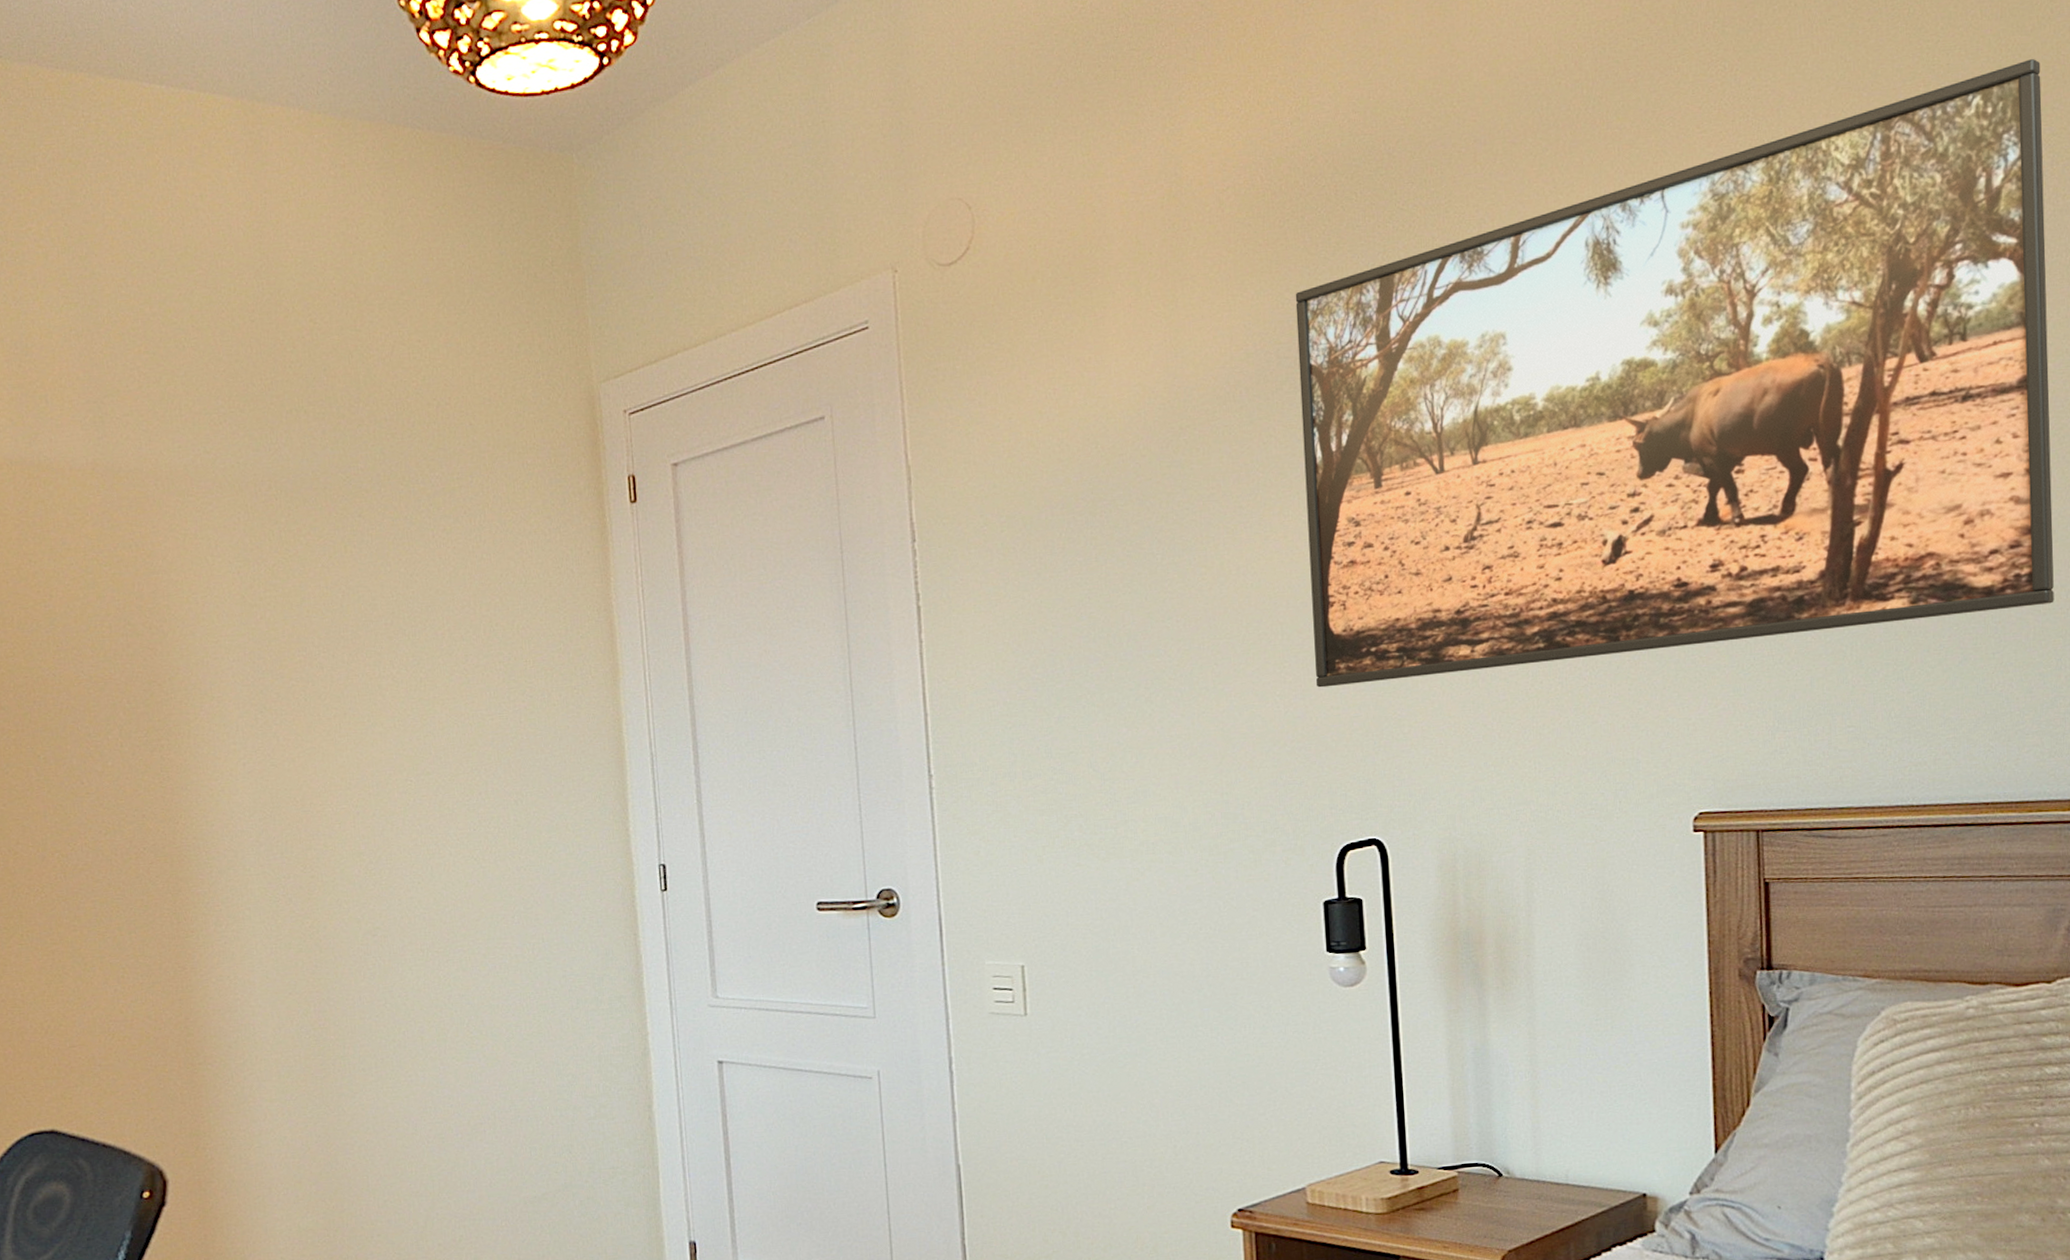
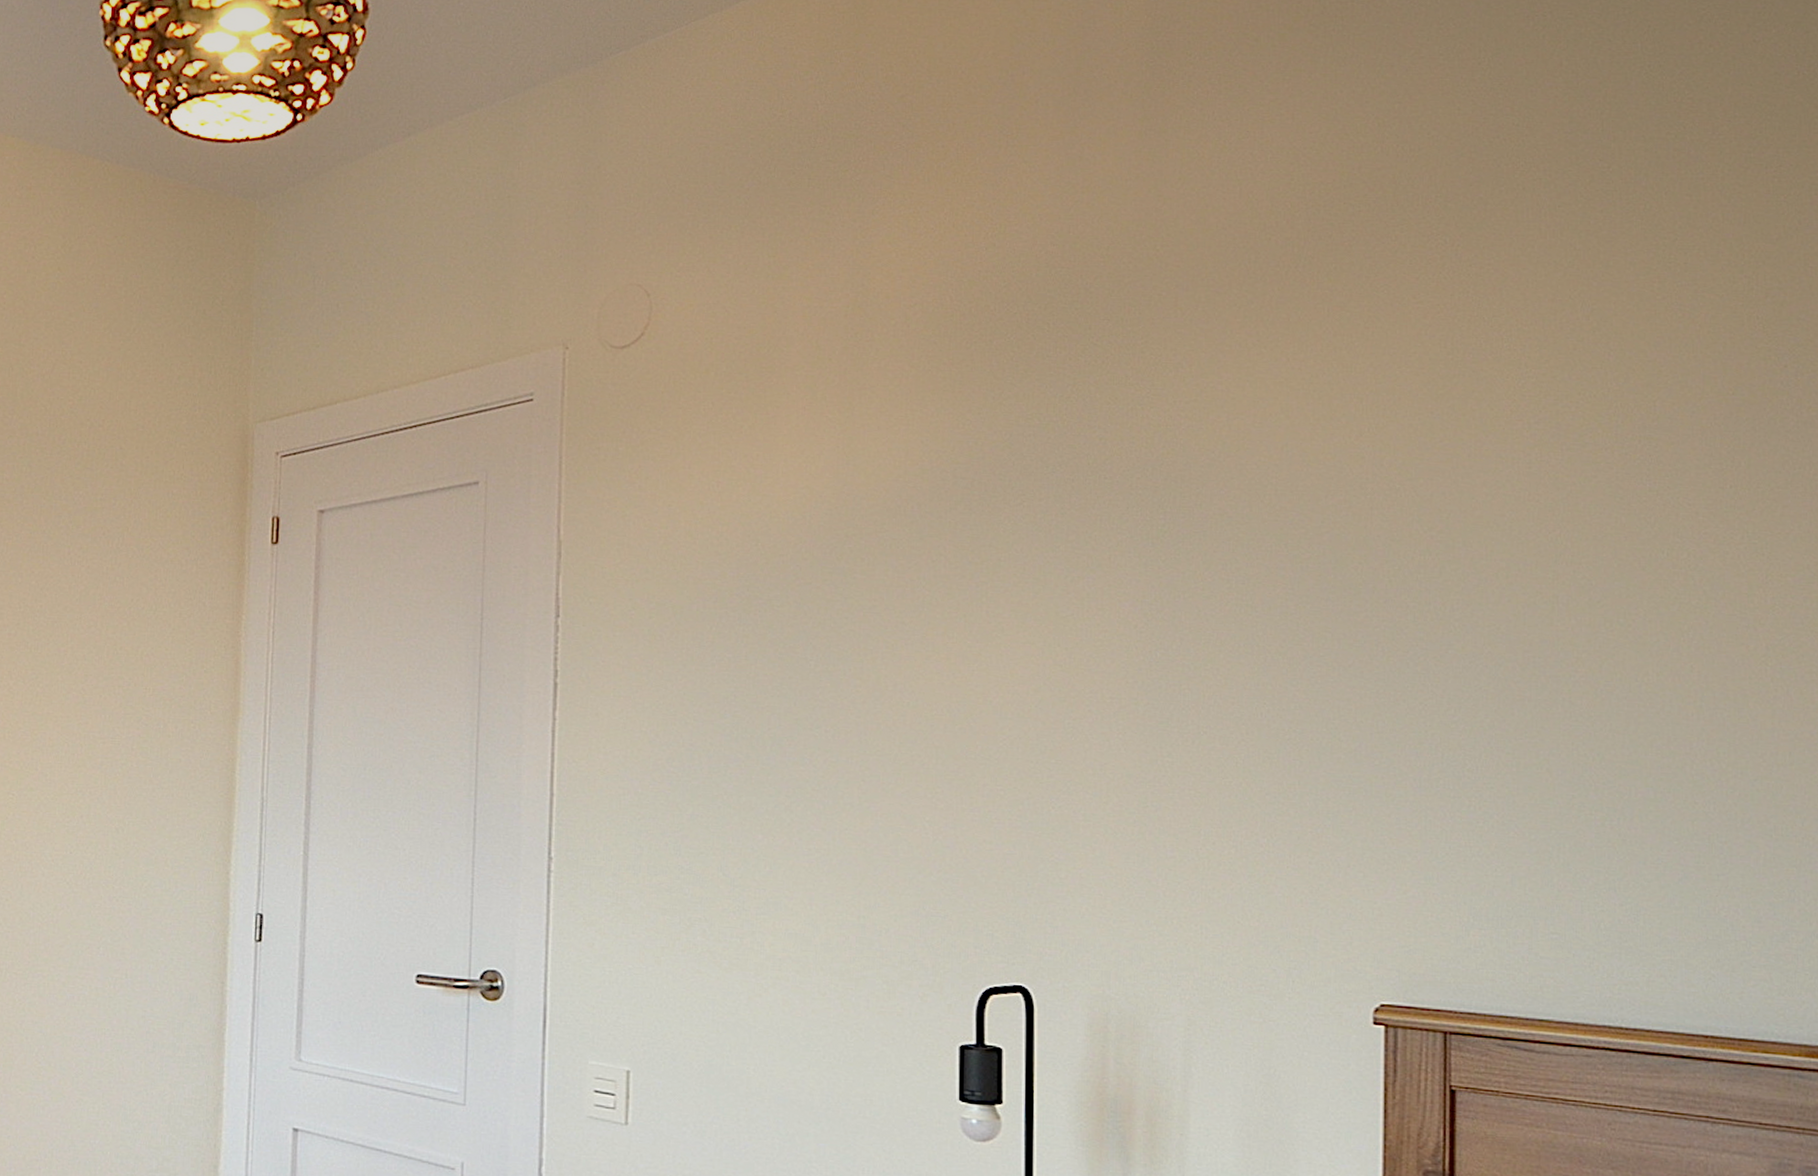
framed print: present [1295,59,2054,688] -> none [970,268,1789,830]

